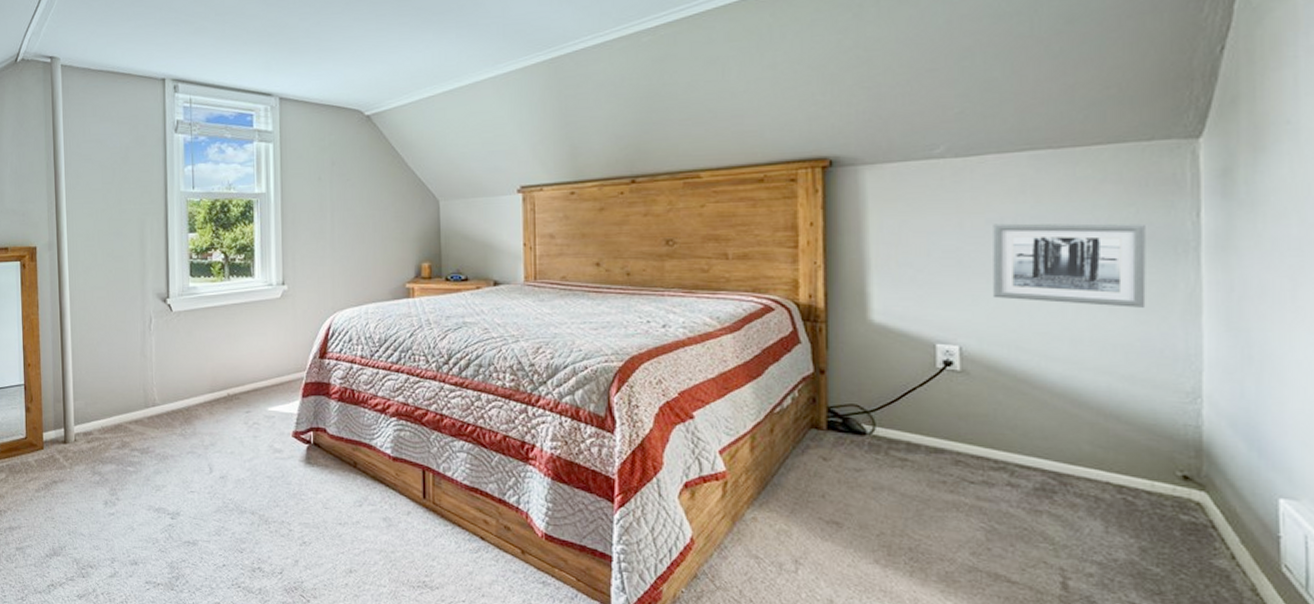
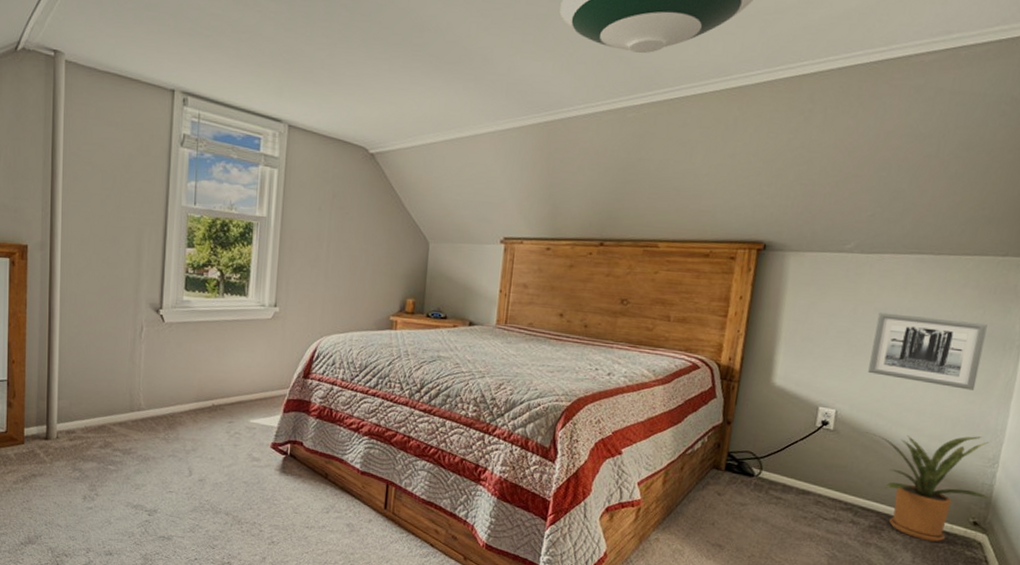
house plant: none [1006,365,1201,505] -> present [866,432,991,542]

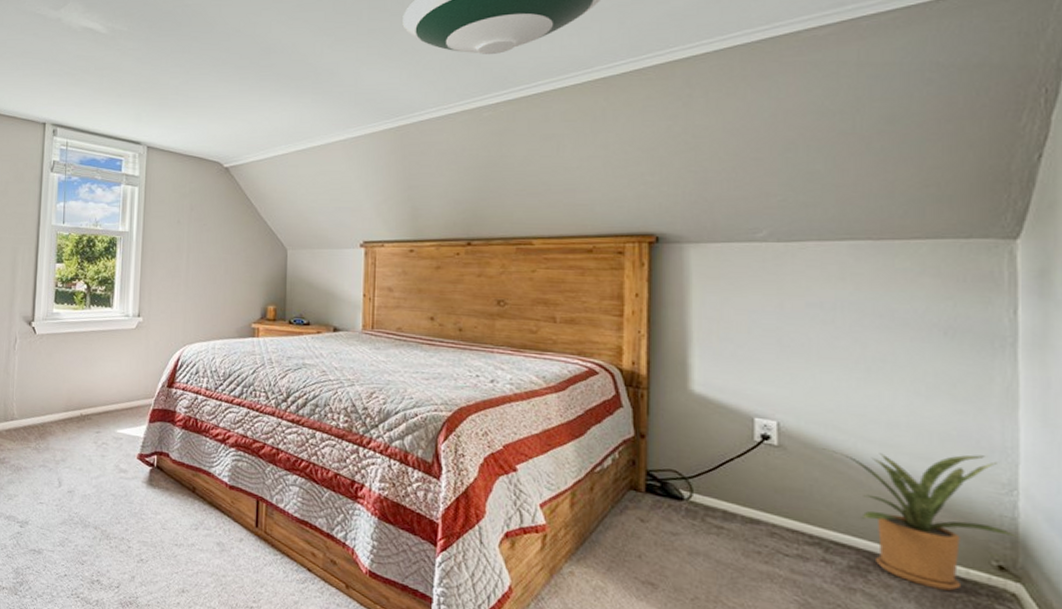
wall art: present [868,312,987,390] -> none [812,307,963,398]

